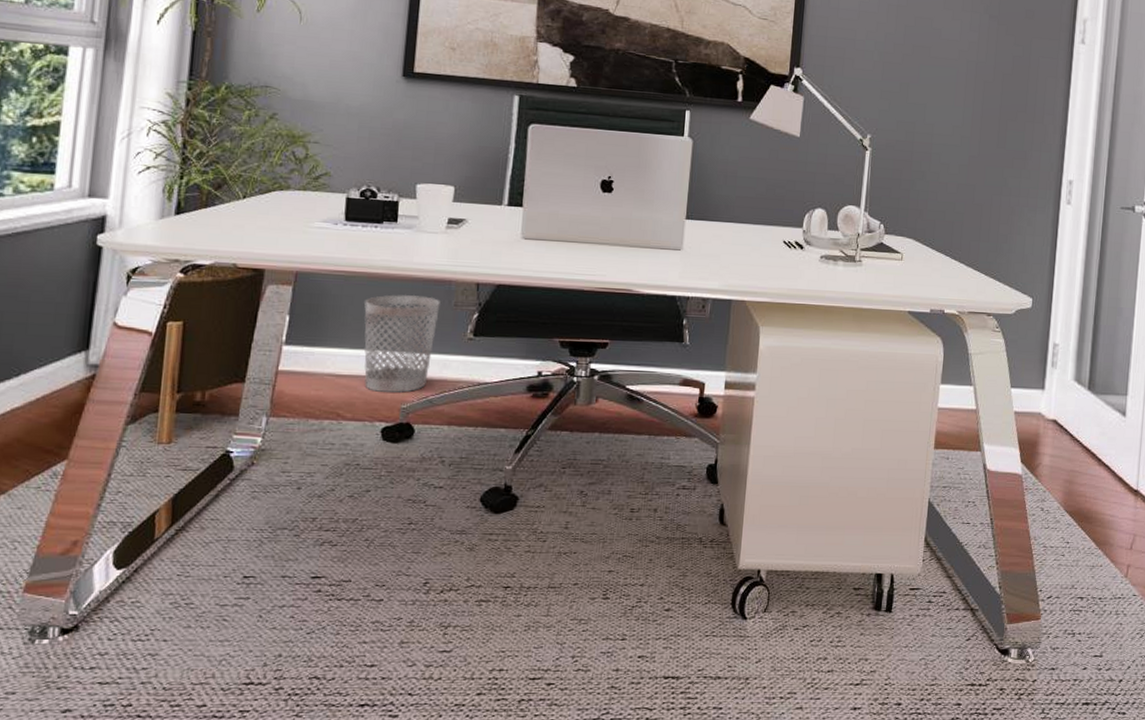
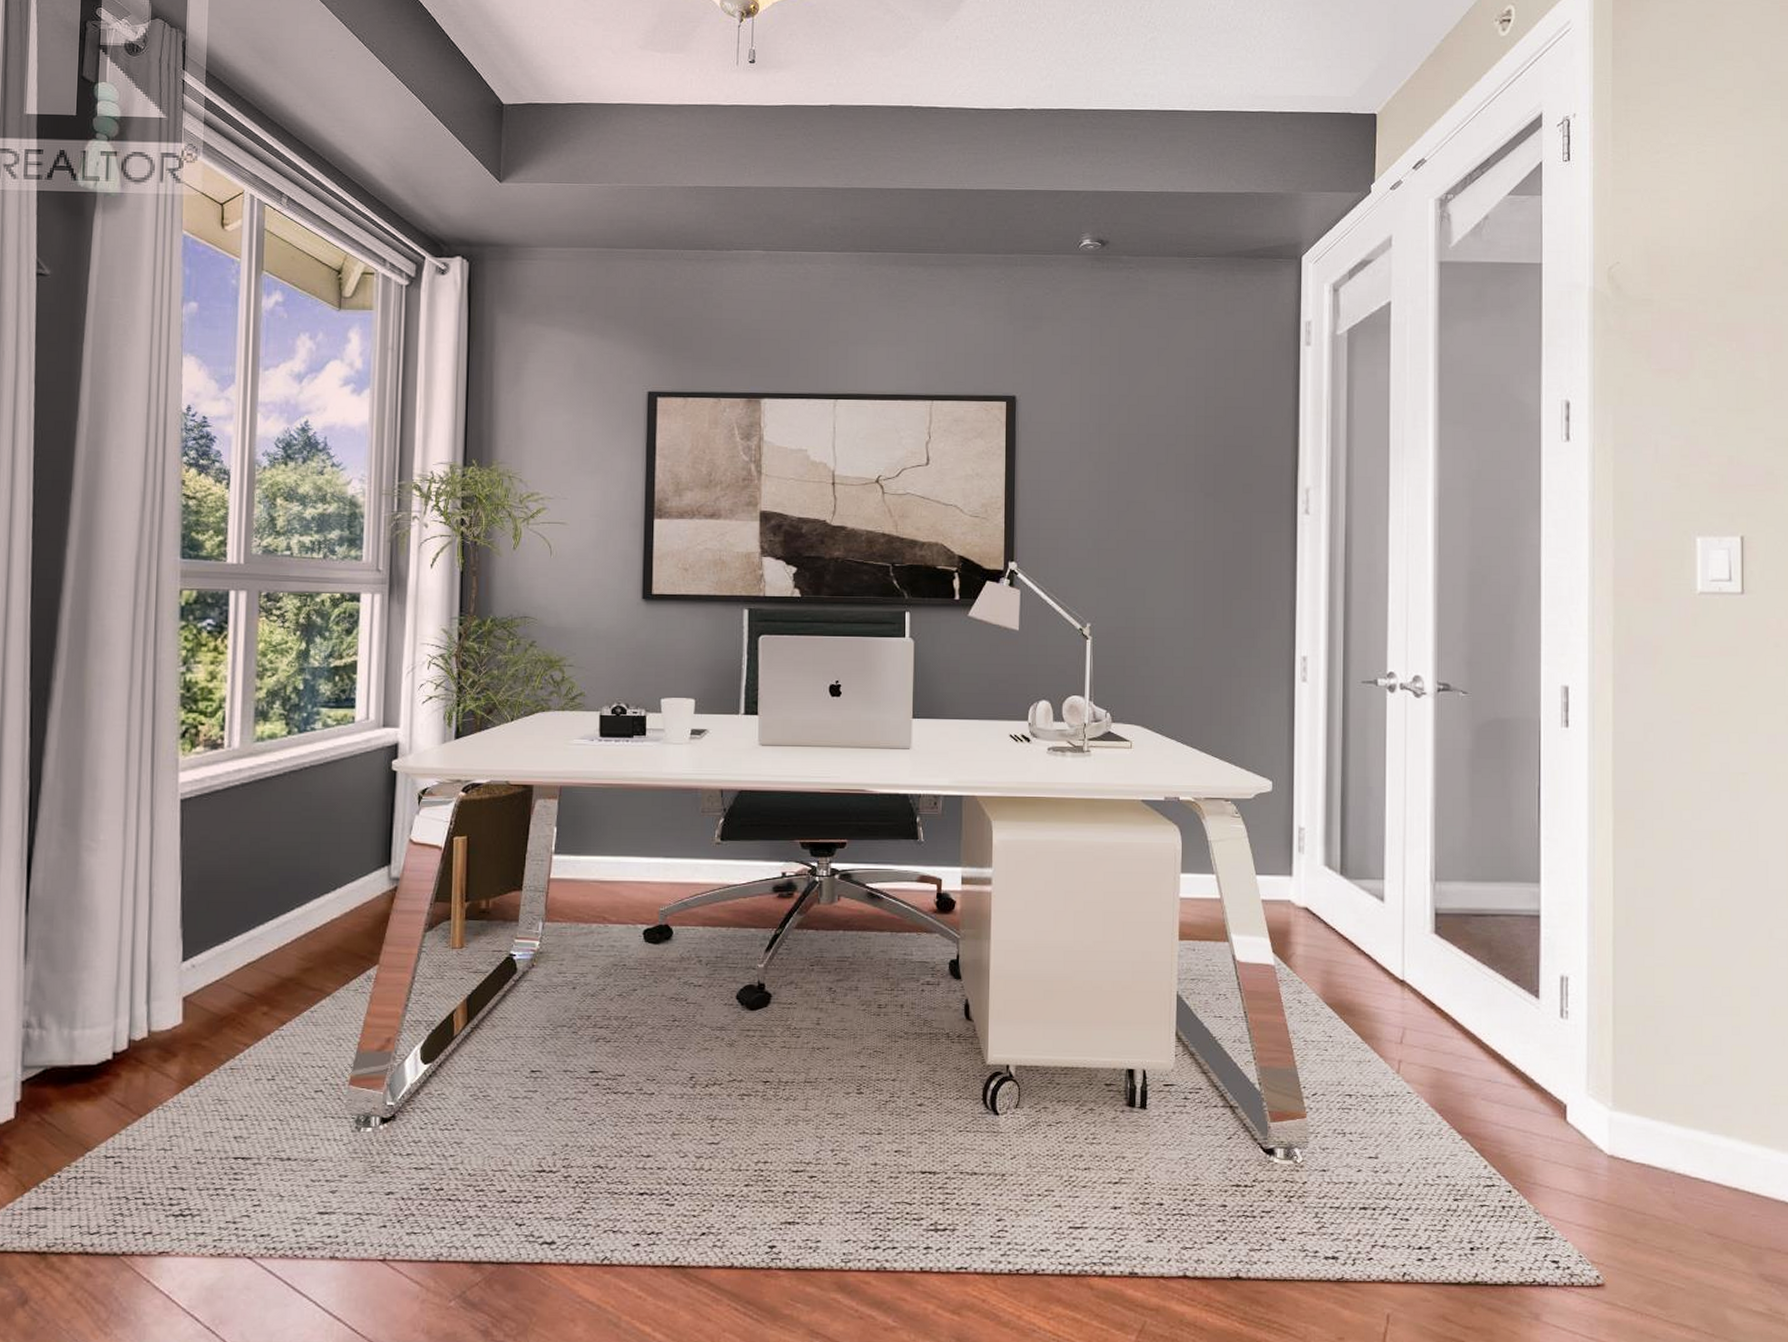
wastebasket: present [364,294,440,393] -> none [621,803,689,896]

